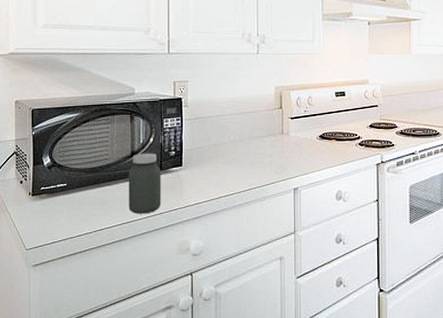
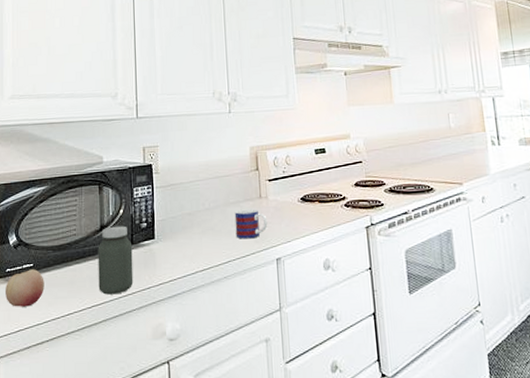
fruit: none [39,189,77,222] -> present [4,269,44,307]
mug: none [258,143,288,170] -> present [234,209,268,239]

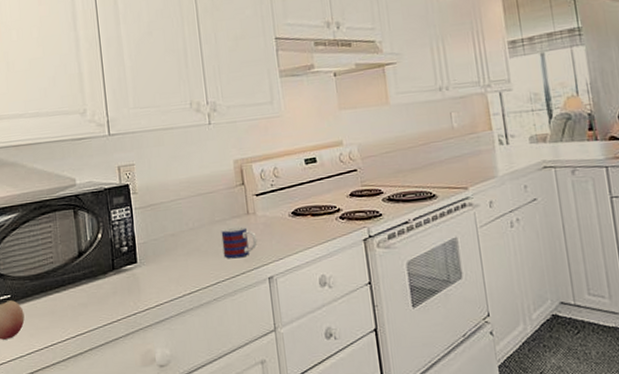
jar: present [98,226,134,295] -> none [77,250,118,323]

